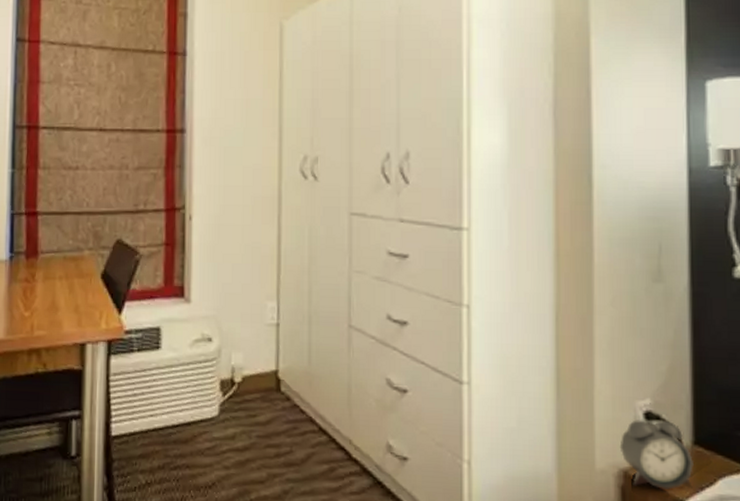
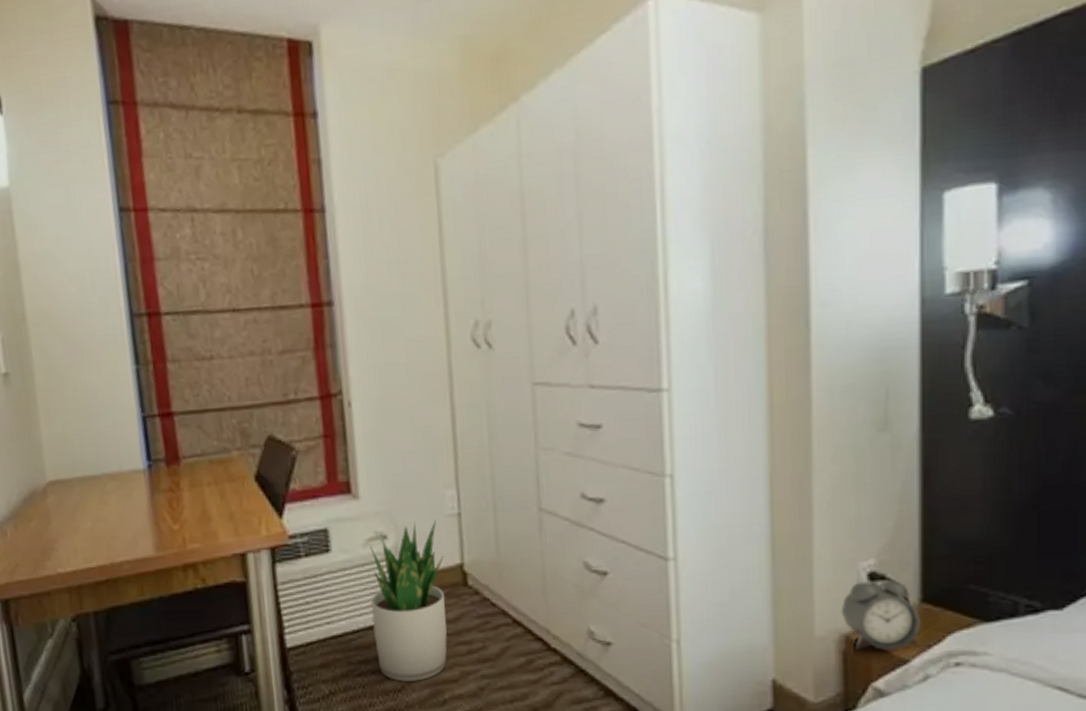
planter: none [192,327,261,479] -> present [369,519,447,682]

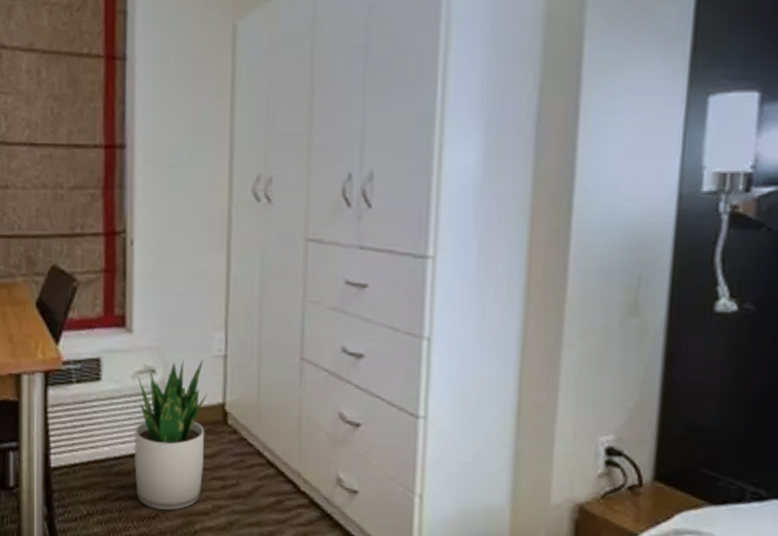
alarm clock: present [841,579,921,651] -> none [577,455,652,524]

